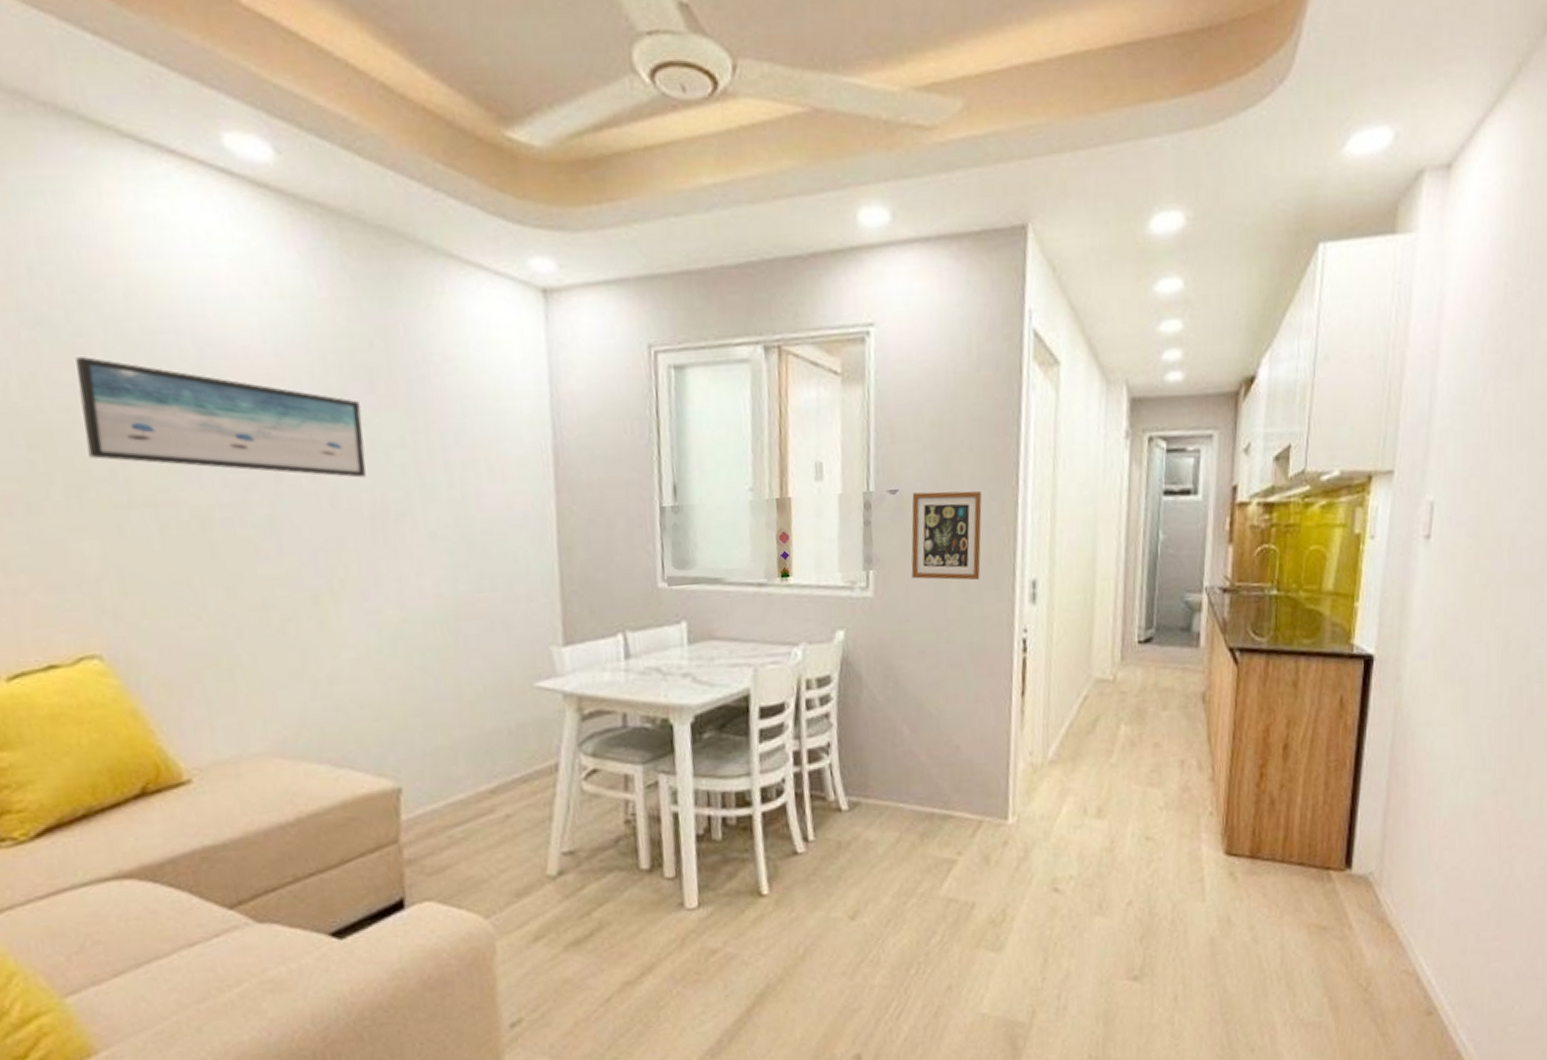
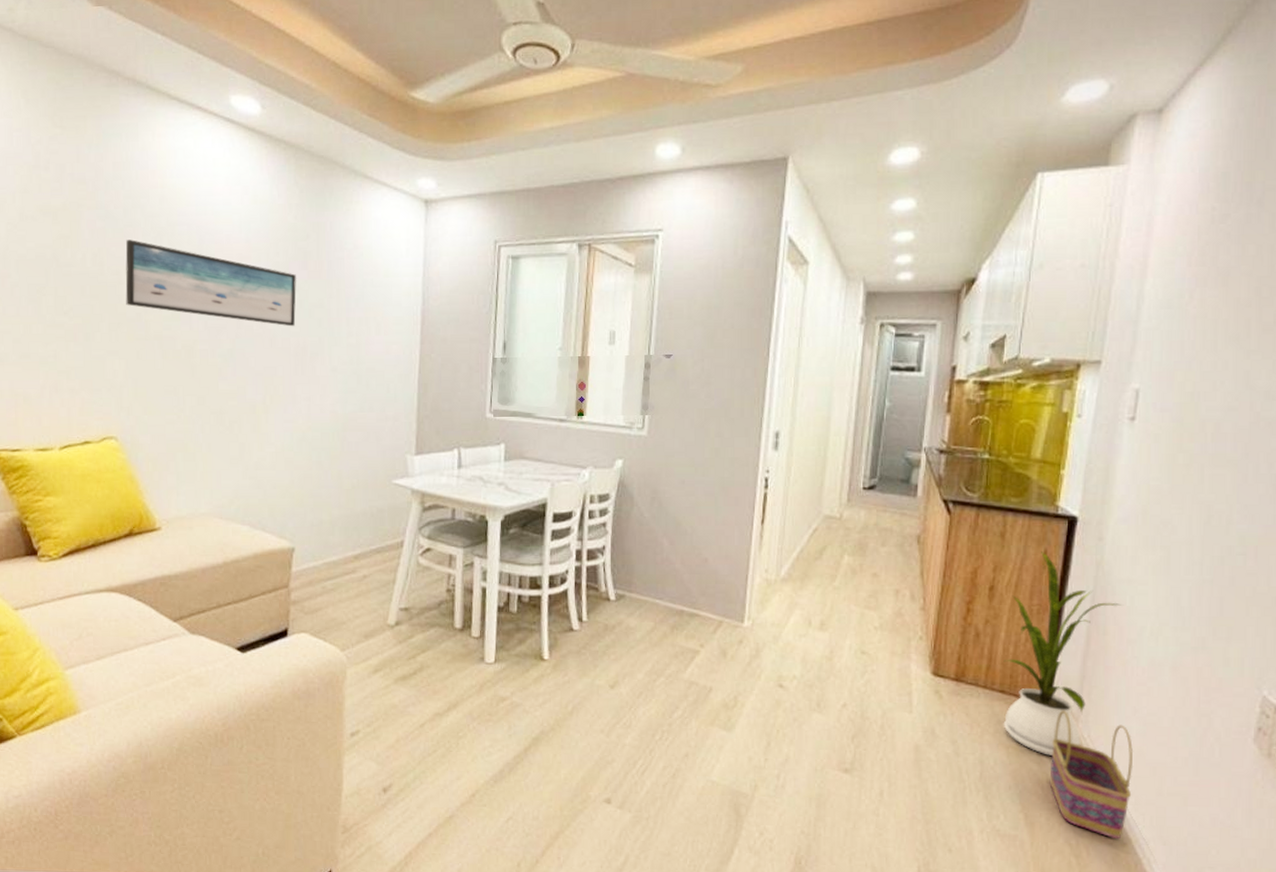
picture frame: present [911,490,982,581] -> none [678,358,739,429]
house plant: none [1301,699,1421,929] -> present [1003,552,1121,756]
basket: none [1353,876,1436,1010] -> present [1049,710,1133,840]

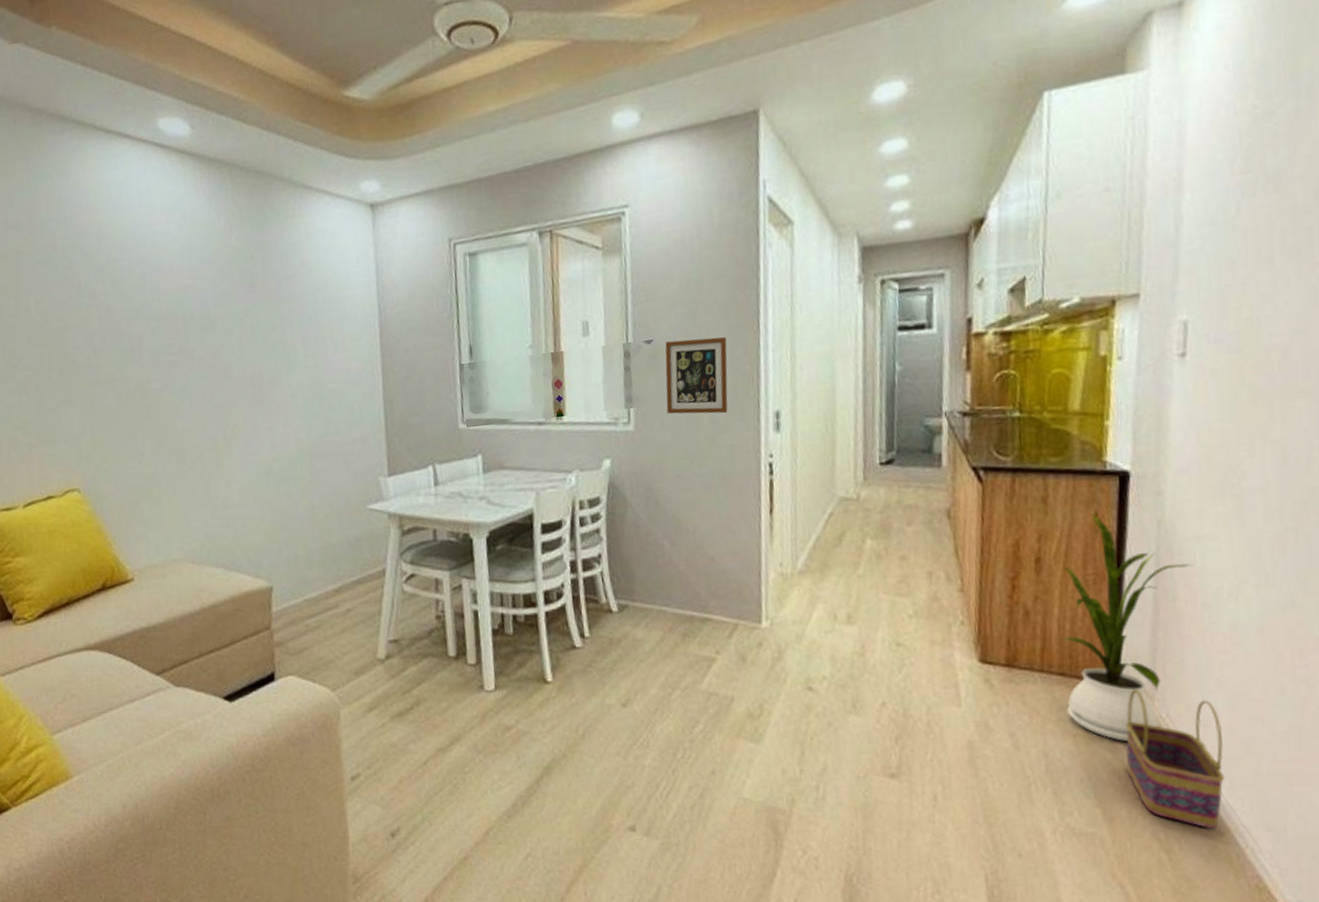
wall art: present [125,239,296,327] -> none [67,282,249,355]
picture frame: none [678,358,739,429] -> present [665,337,728,414]

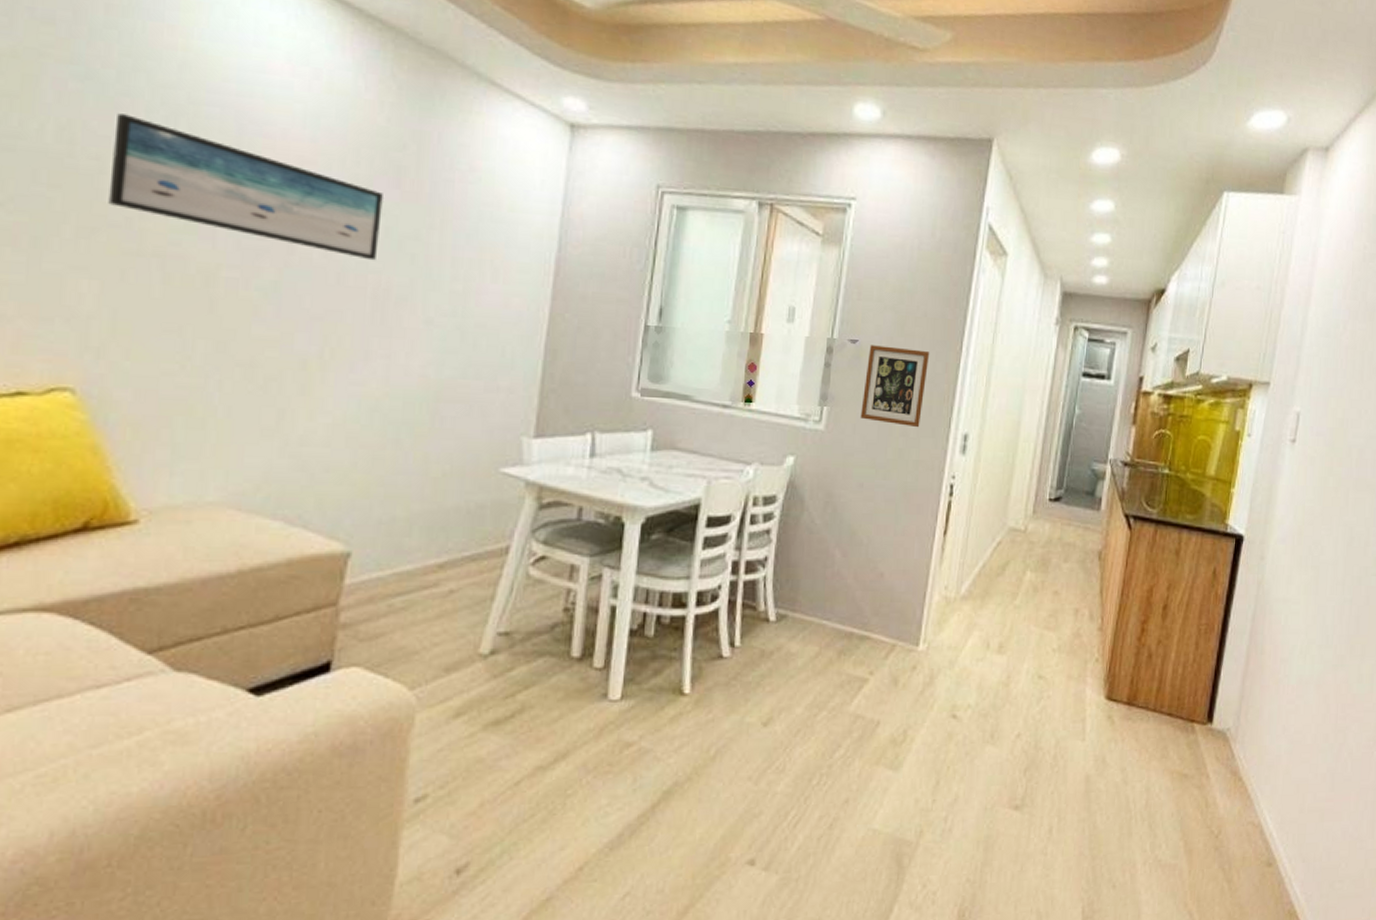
wall art: none [67,282,249,355] -> present [108,113,383,261]
house plant: present [1060,514,1191,741] -> none [1169,570,1277,779]
basket: present [1125,689,1225,829] -> none [1208,731,1281,860]

